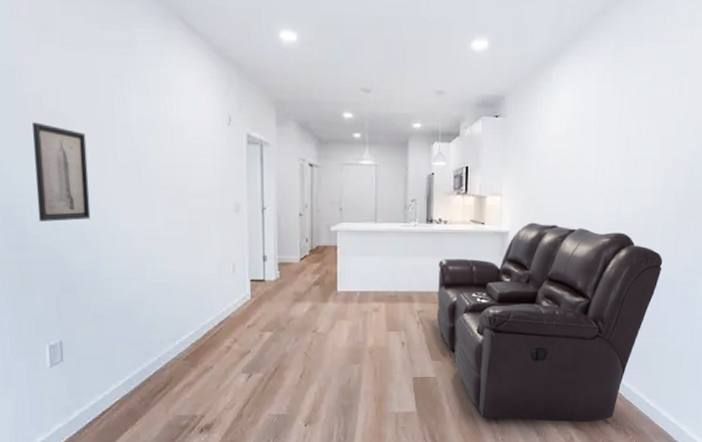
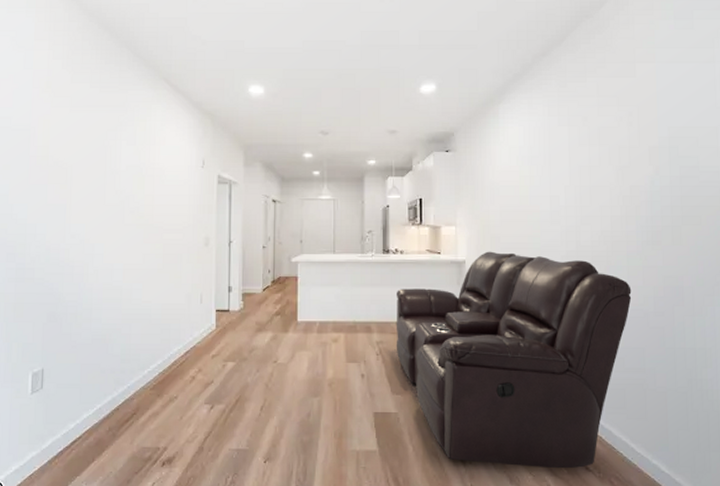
wall art: present [33,122,91,222] -> none [35,171,82,257]

